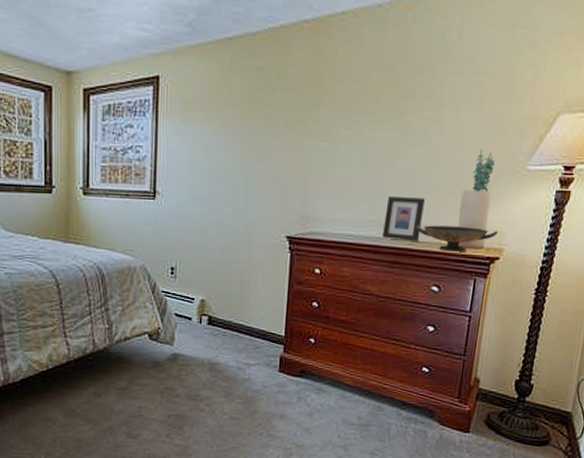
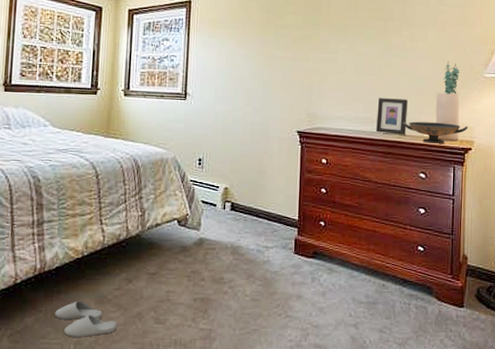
slippers: none [23,413,87,449] -> present [55,301,117,337]

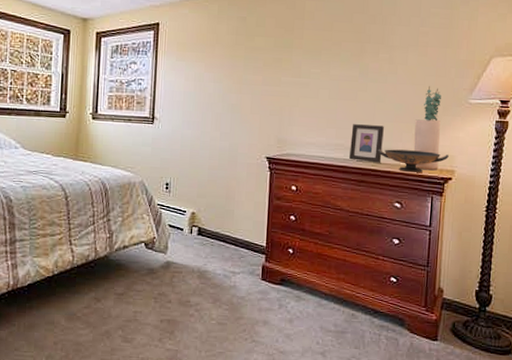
slippers: present [55,301,117,337] -> none [27,317,86,352]

